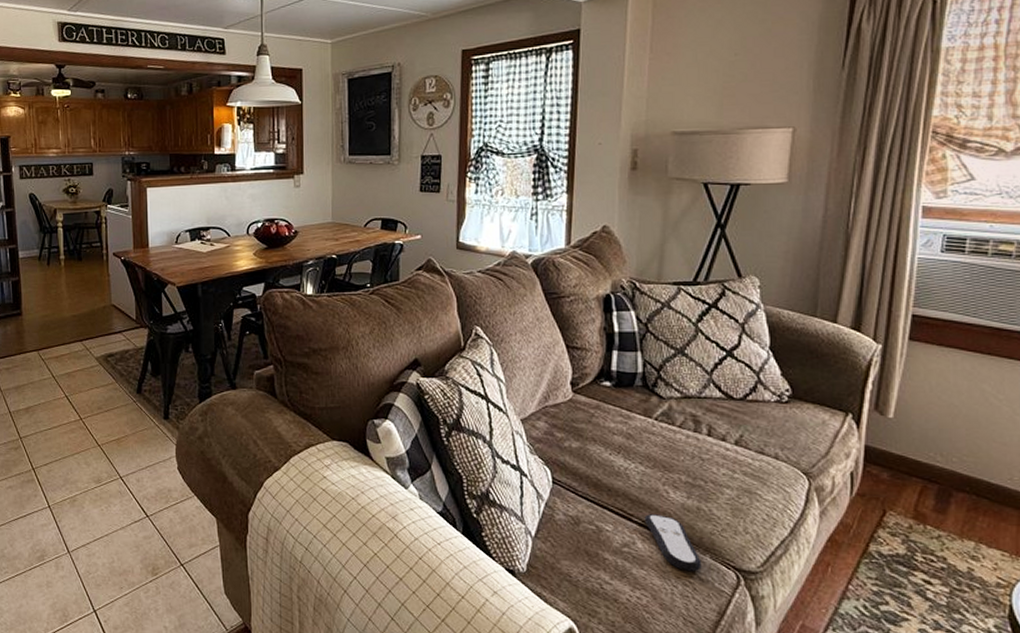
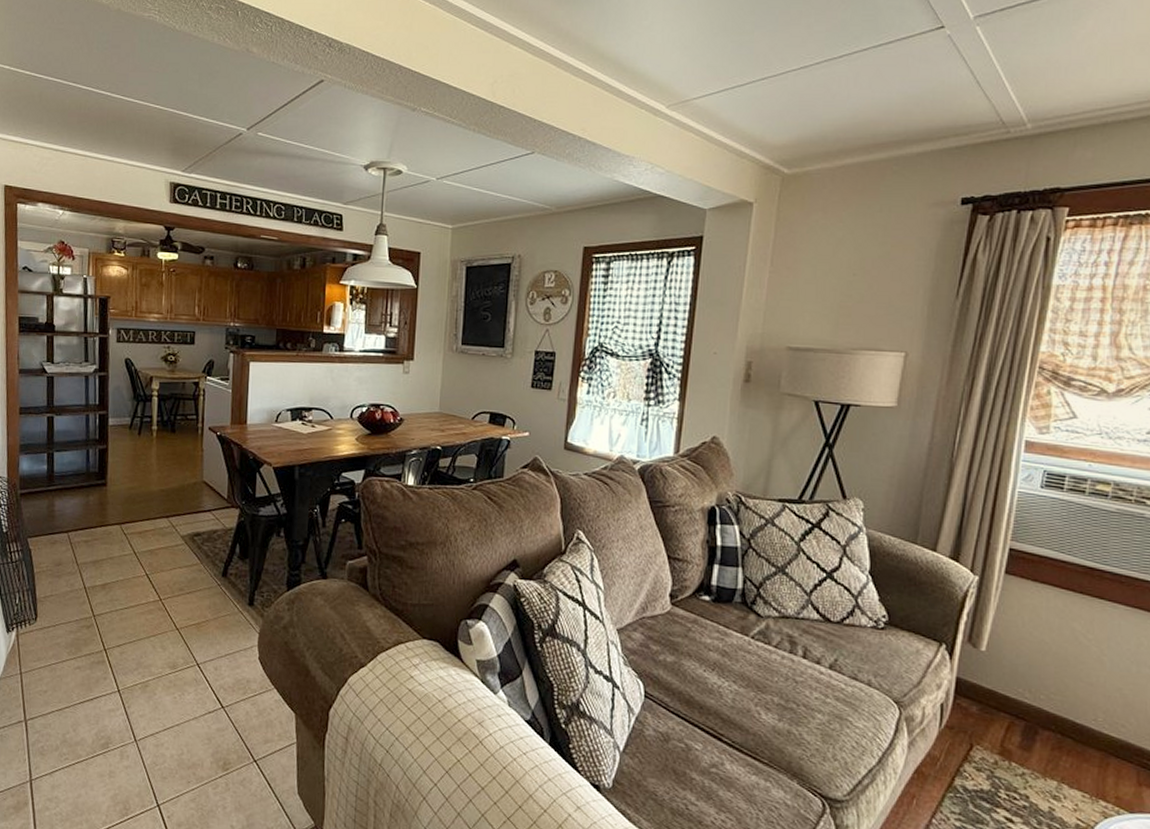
remote control: present [644,514,702,572] -> none [734,735,789,797]

